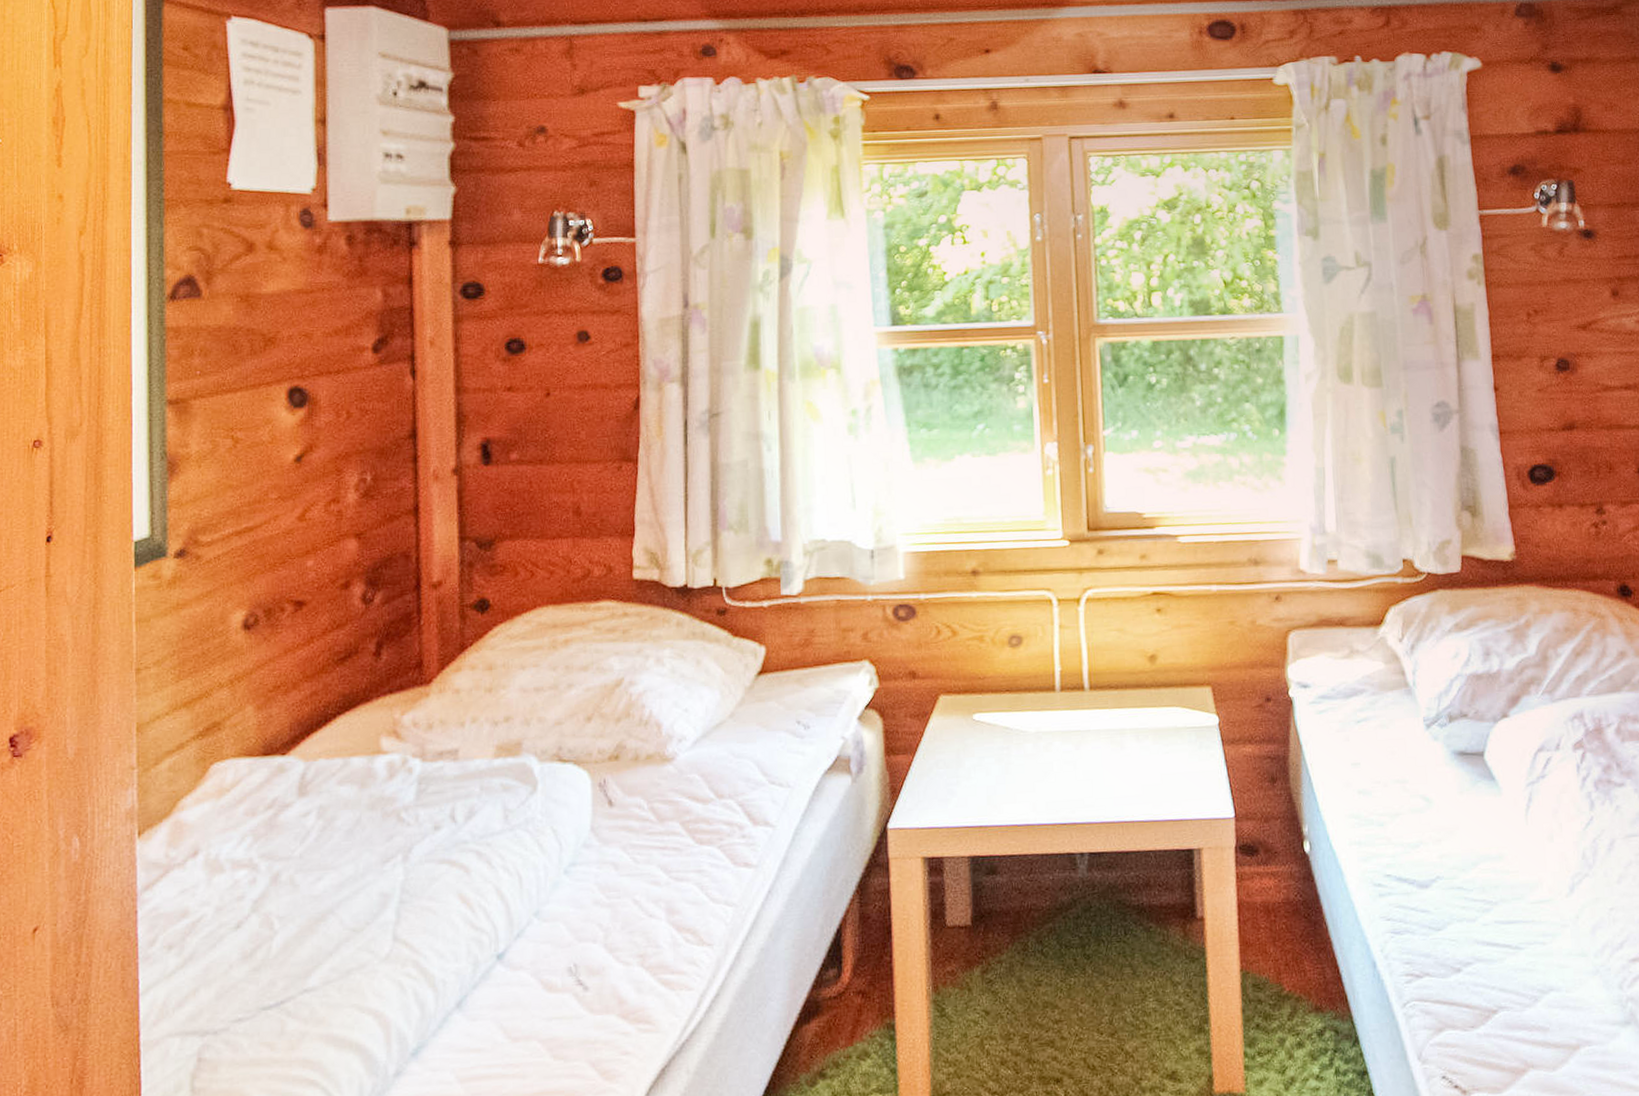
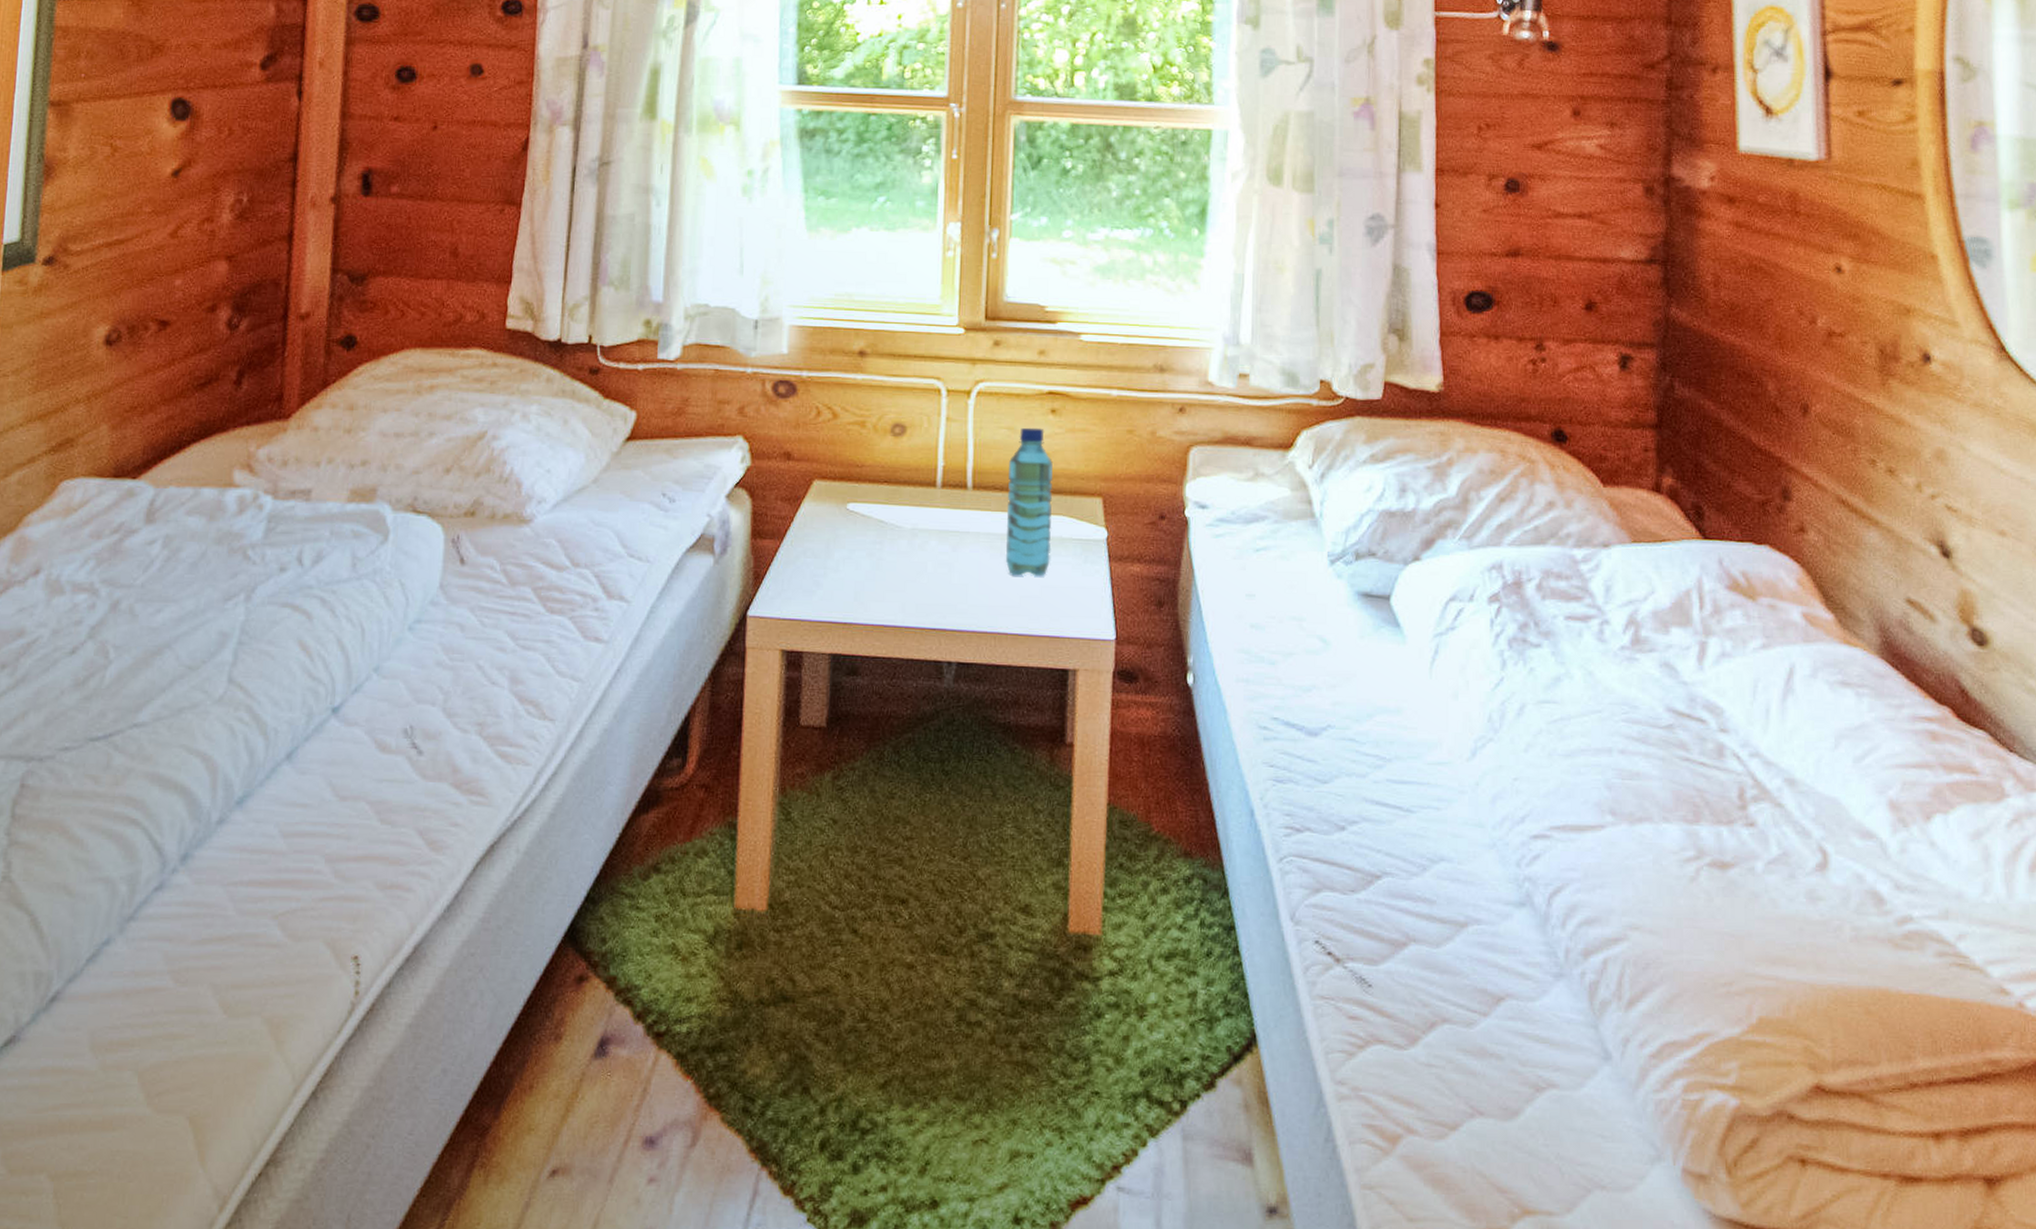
water bottle: none [1121,627,1169,767] -> present [1005,427,1053,577]

